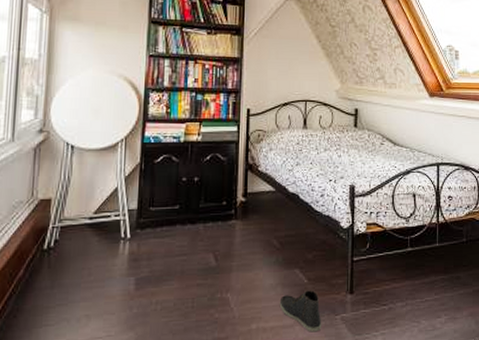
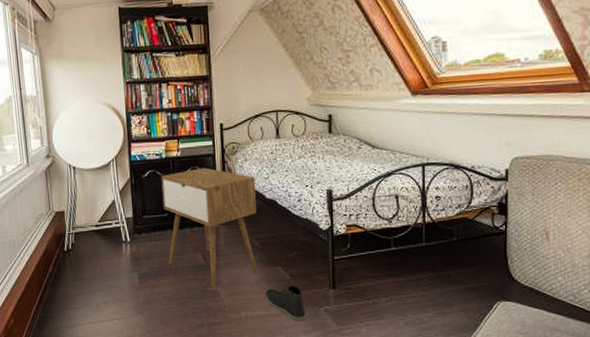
nightstand: none [174,155,278,299] -> present [161,167,258,292]

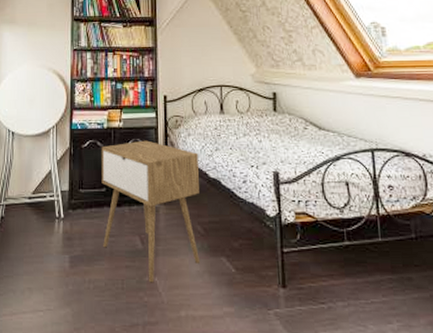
sneaker: present [265,285,307,321] -> none [207,280,254,326]

